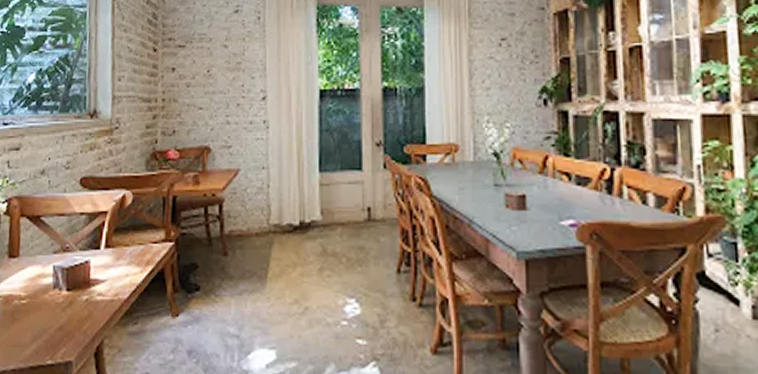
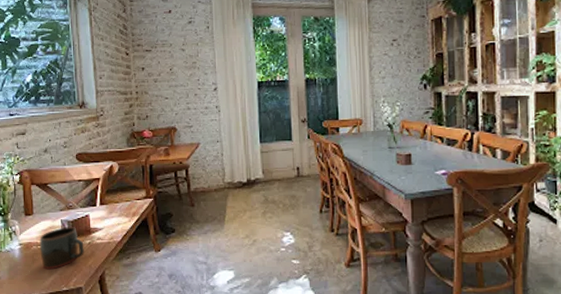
mug: none [22,276,80,333] -> present [39,227,84,269]

